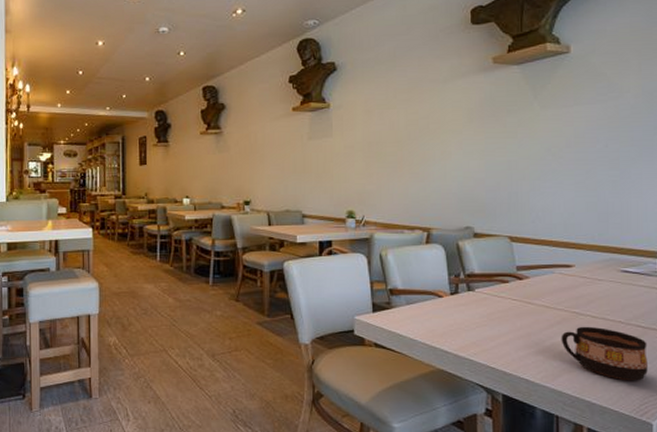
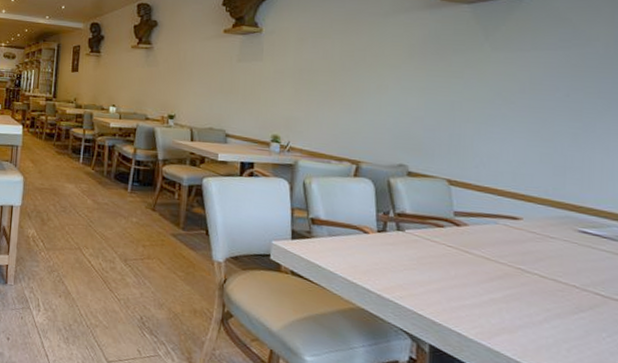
cup: present [561,326,648,381] -> none [501,284,607,354]

